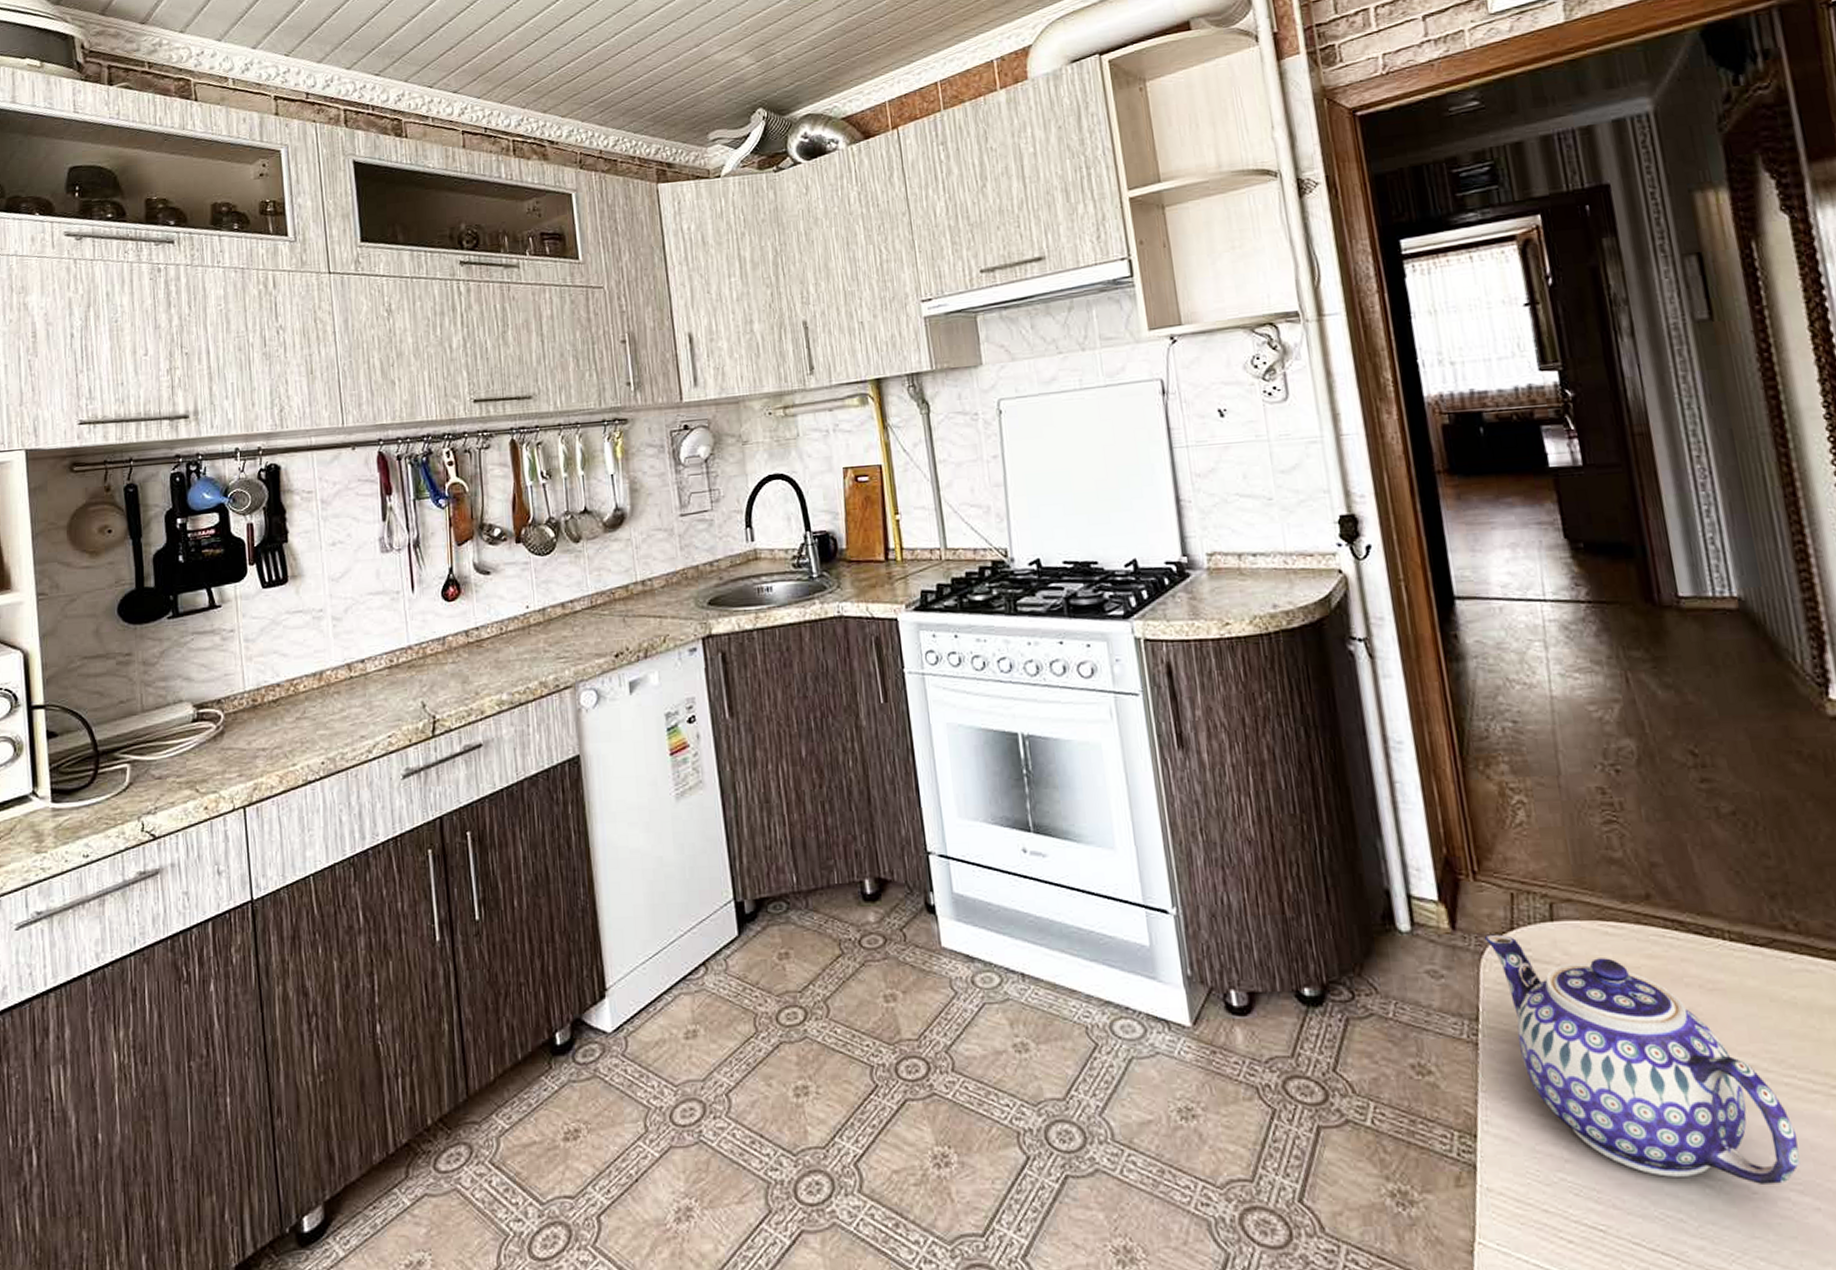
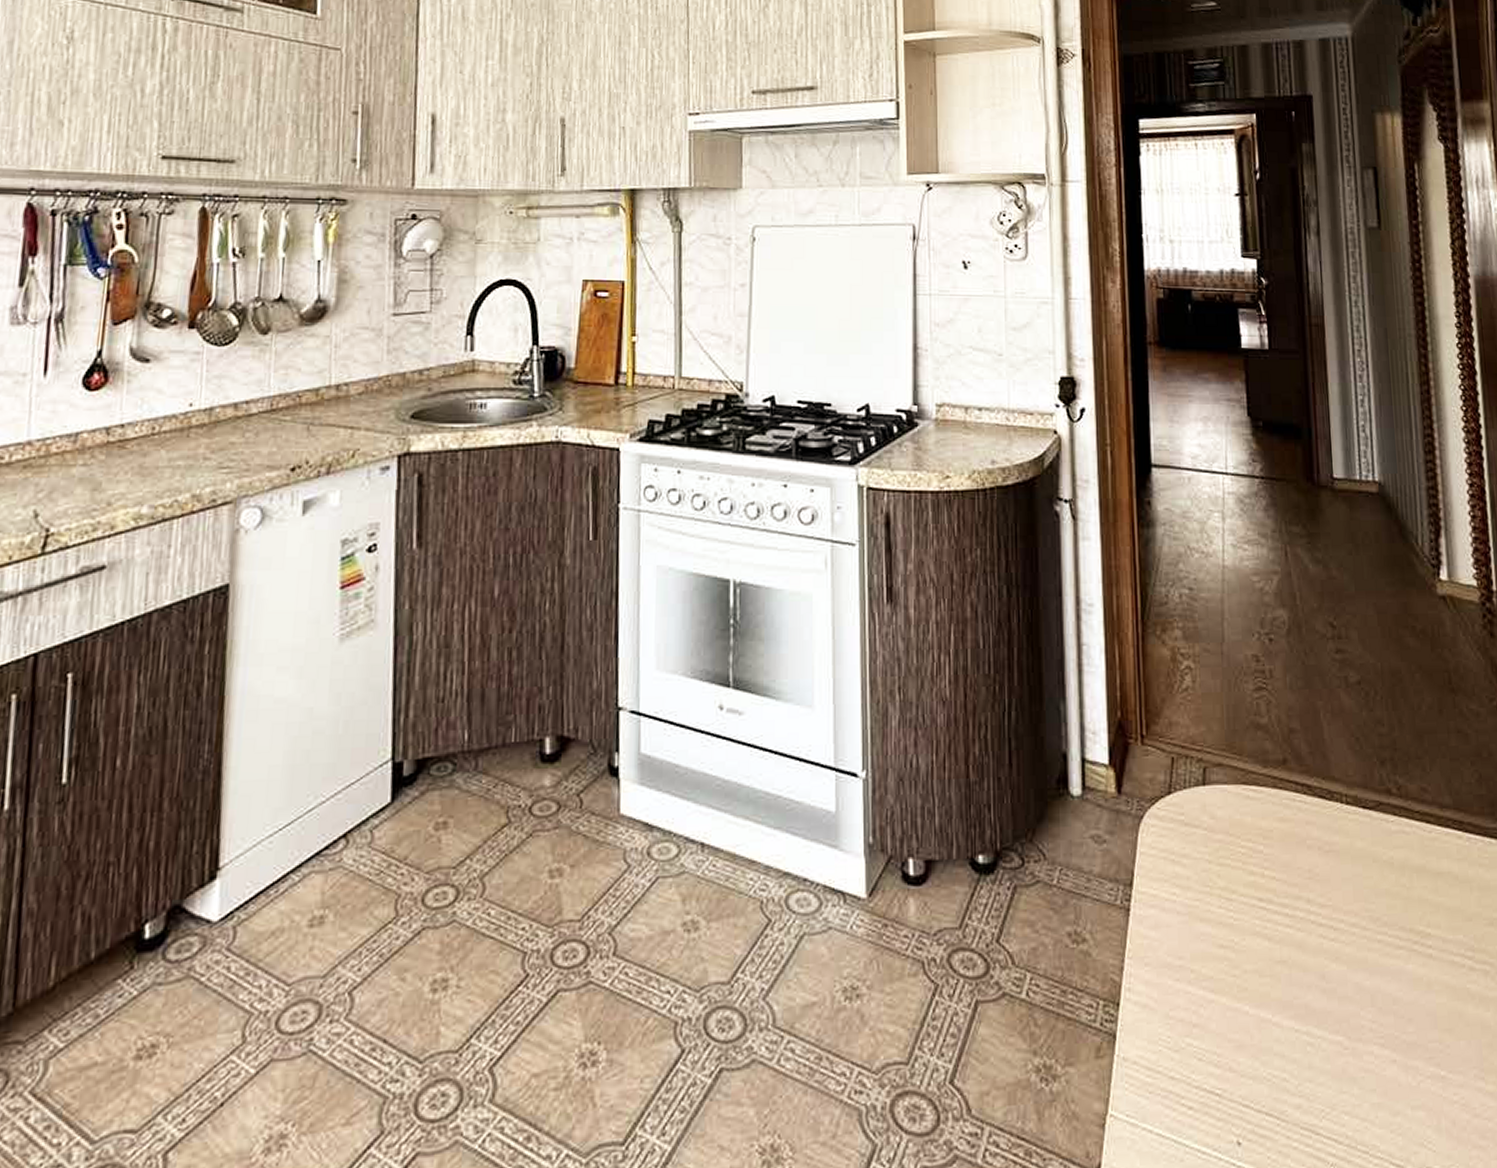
teapot: present [1485,934,1800,1184] -> none [1146,798,1384,1040]

